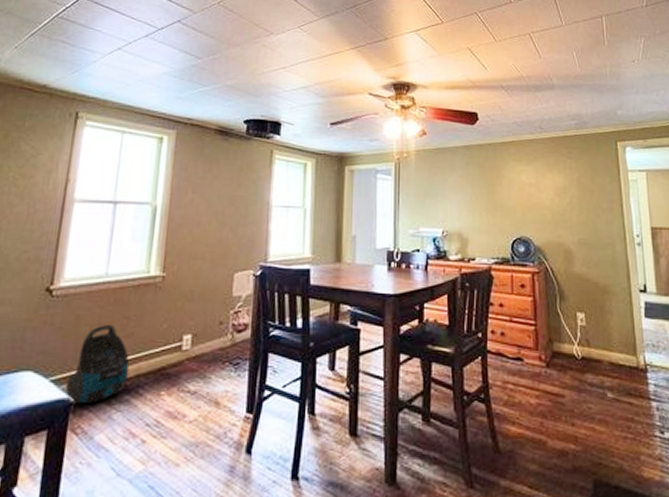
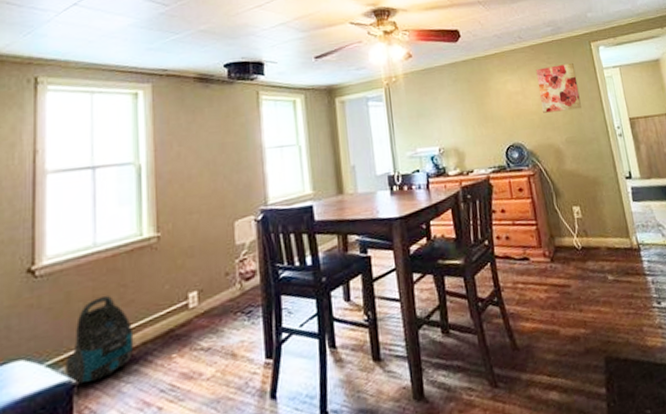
wall art: none [554,160,599,210] -> present [536,62,582,113]

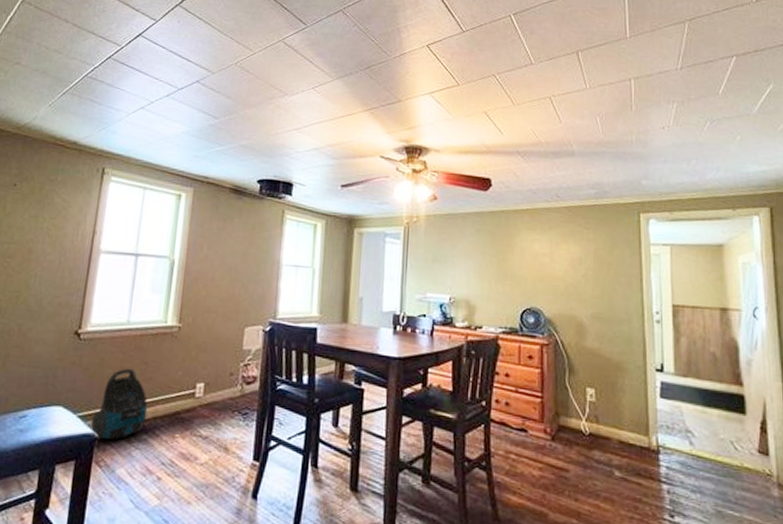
wall art: present [536,62,582,113] -> none [569,232,616,284]

